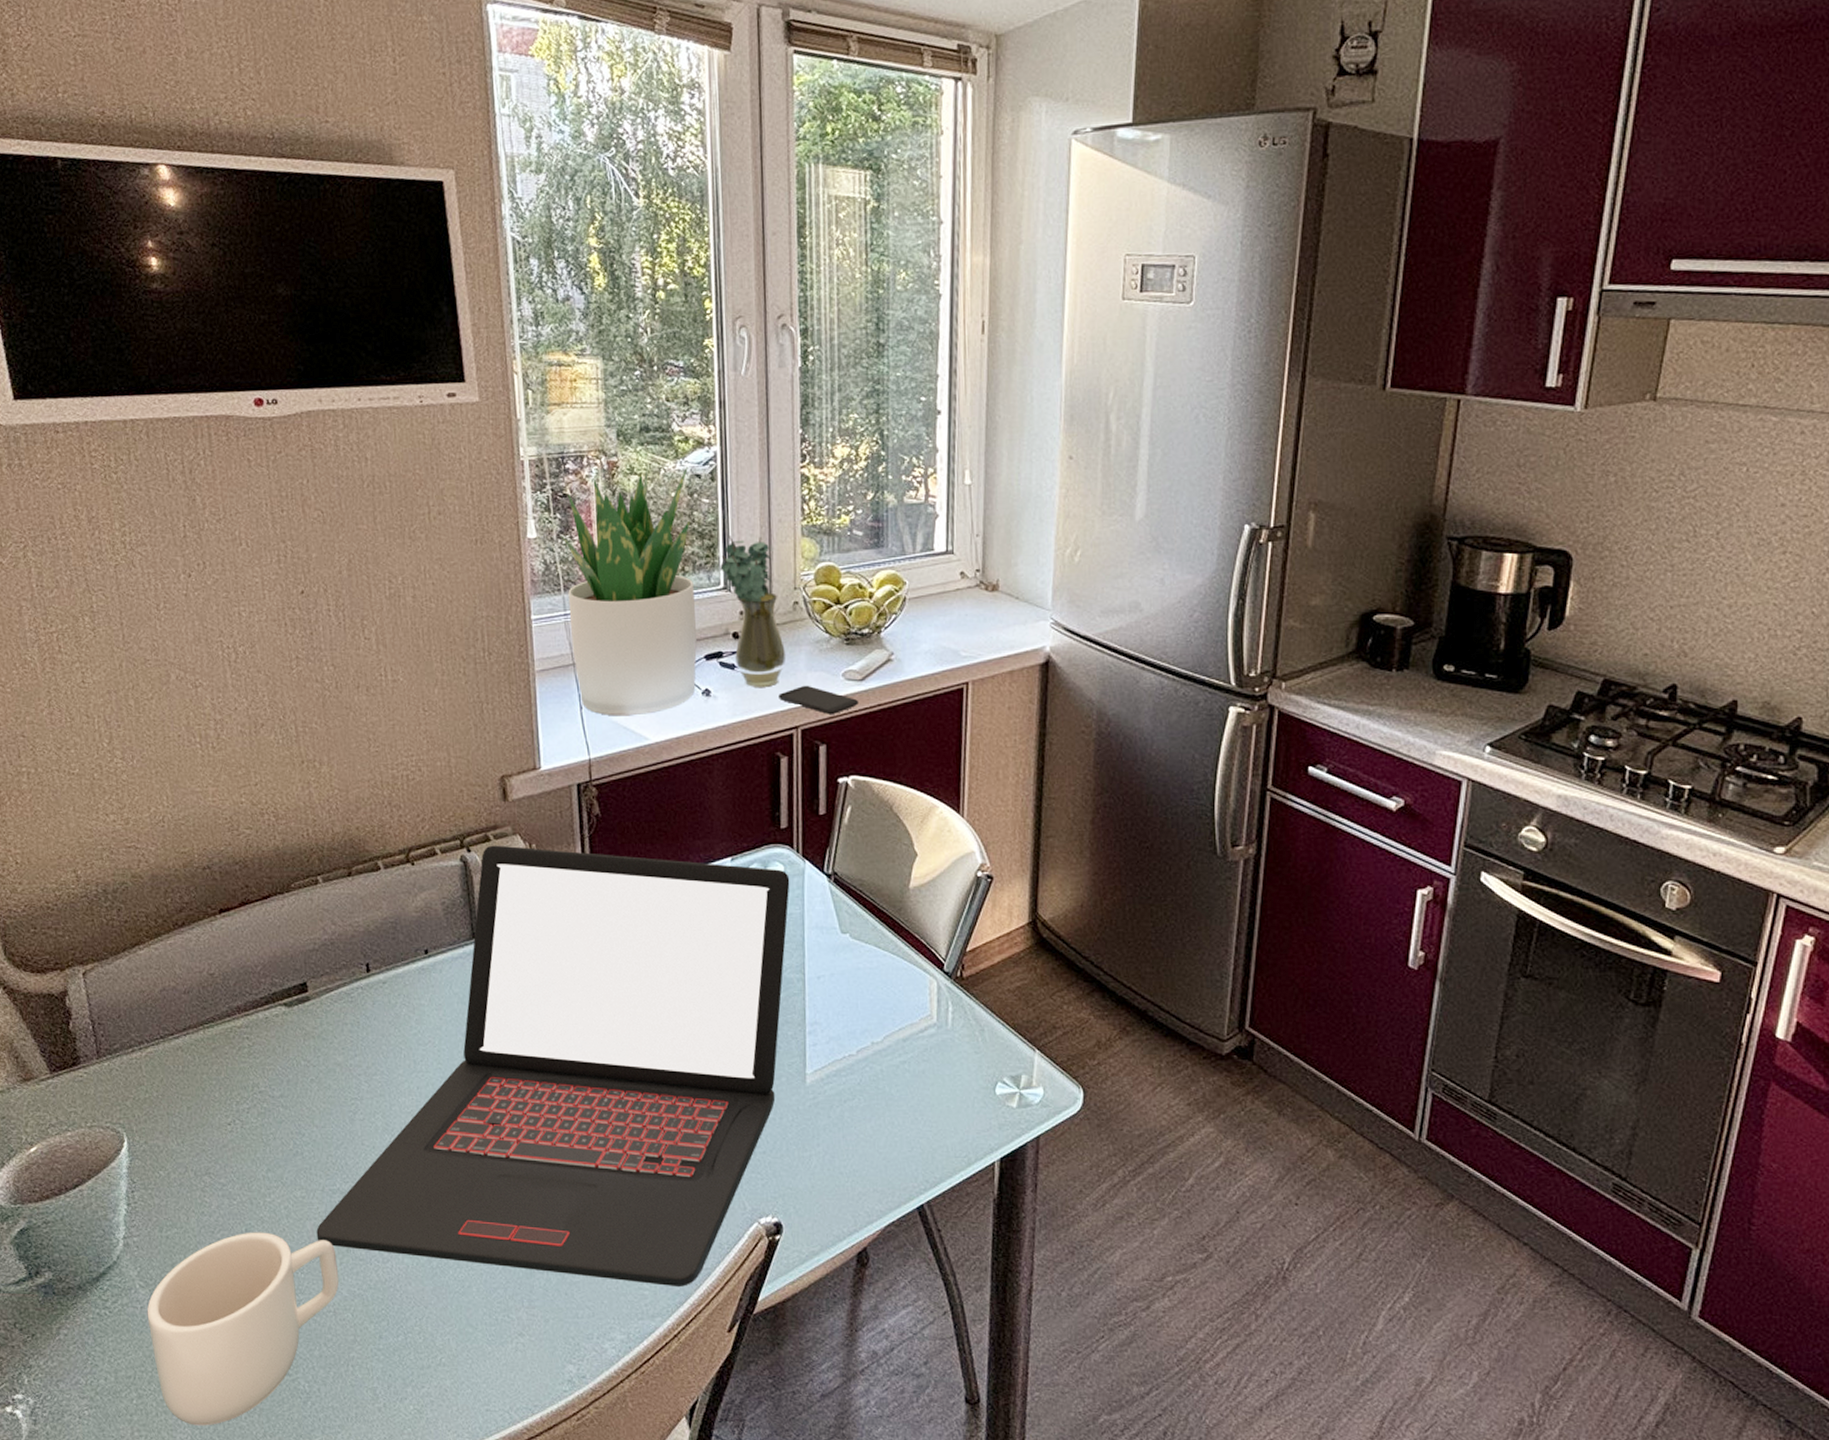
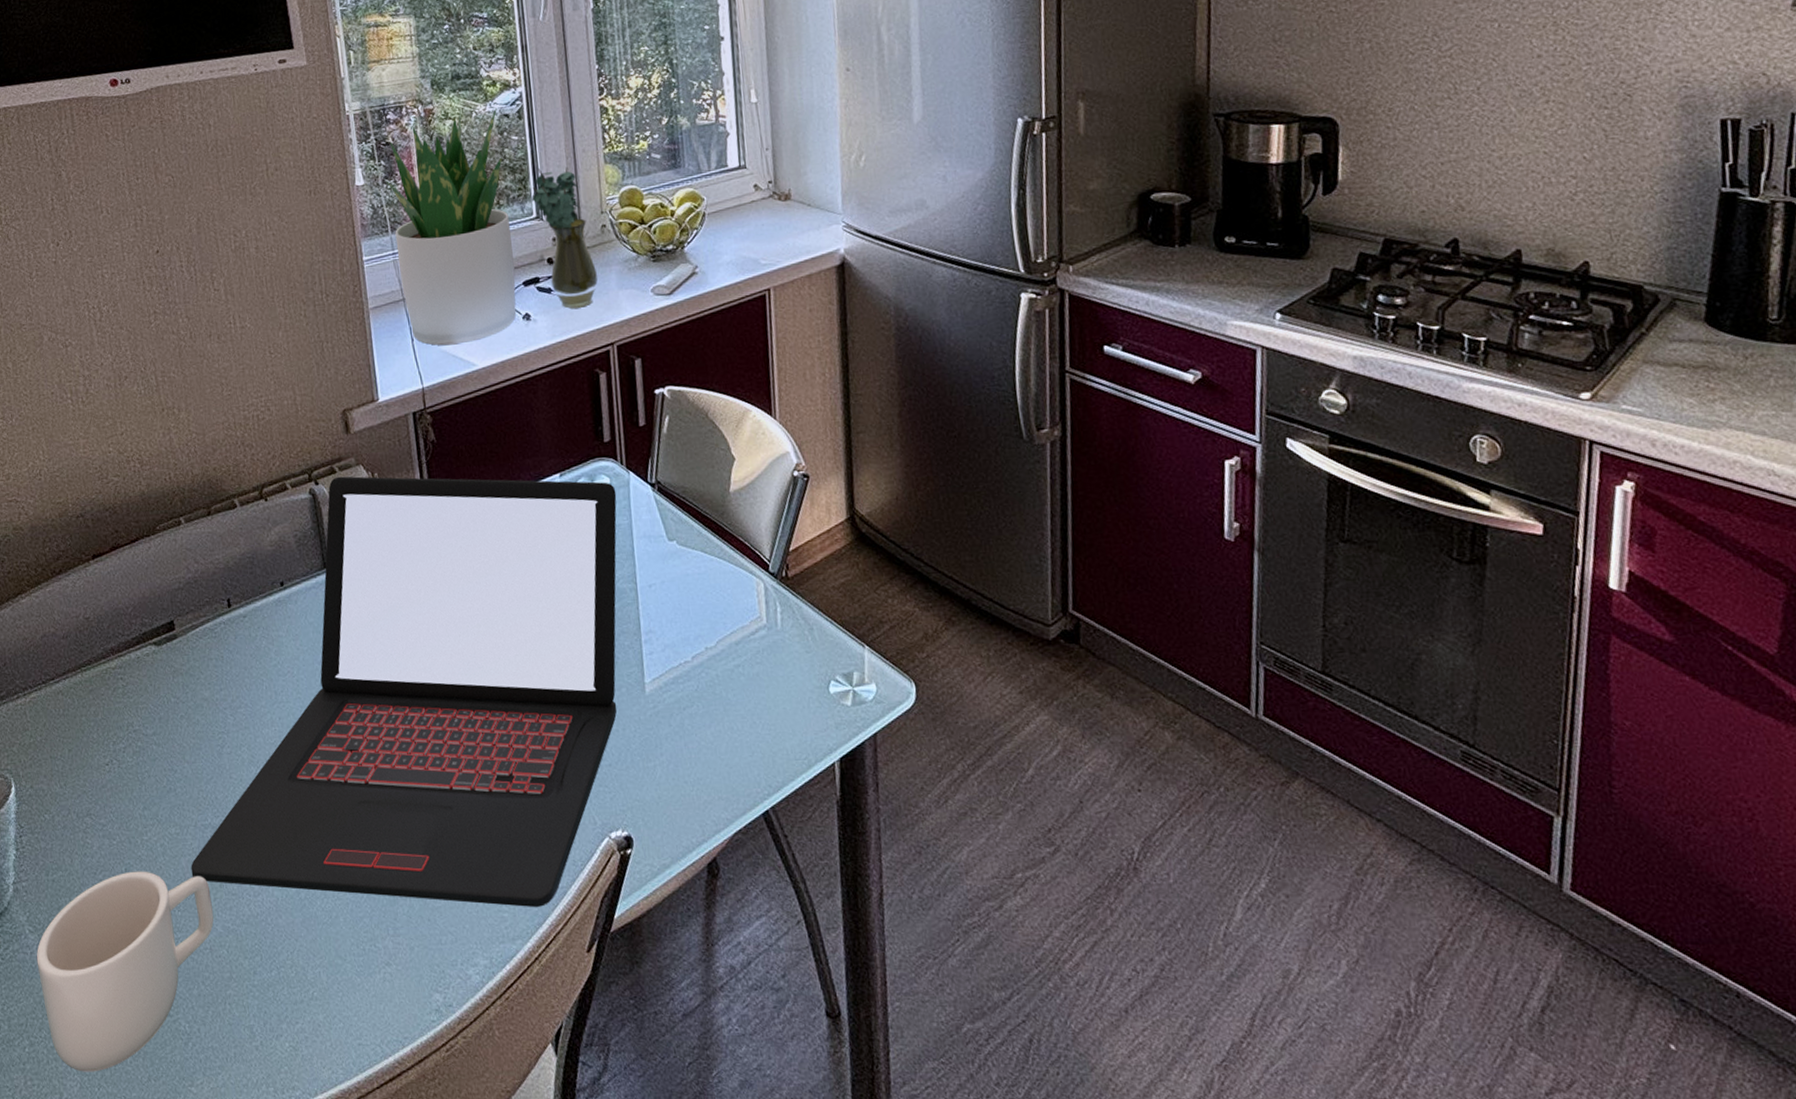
mobile phone: present [778,685,859,715] -> none [593,302,669,330]

